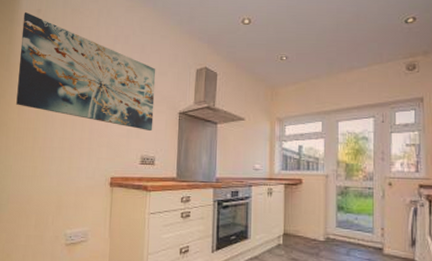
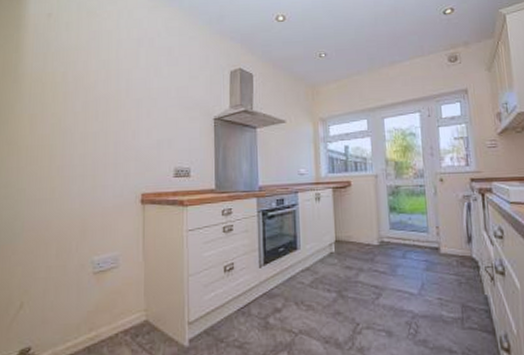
wall art: present [16,11,156,130] -> none [27,16,186,140]

